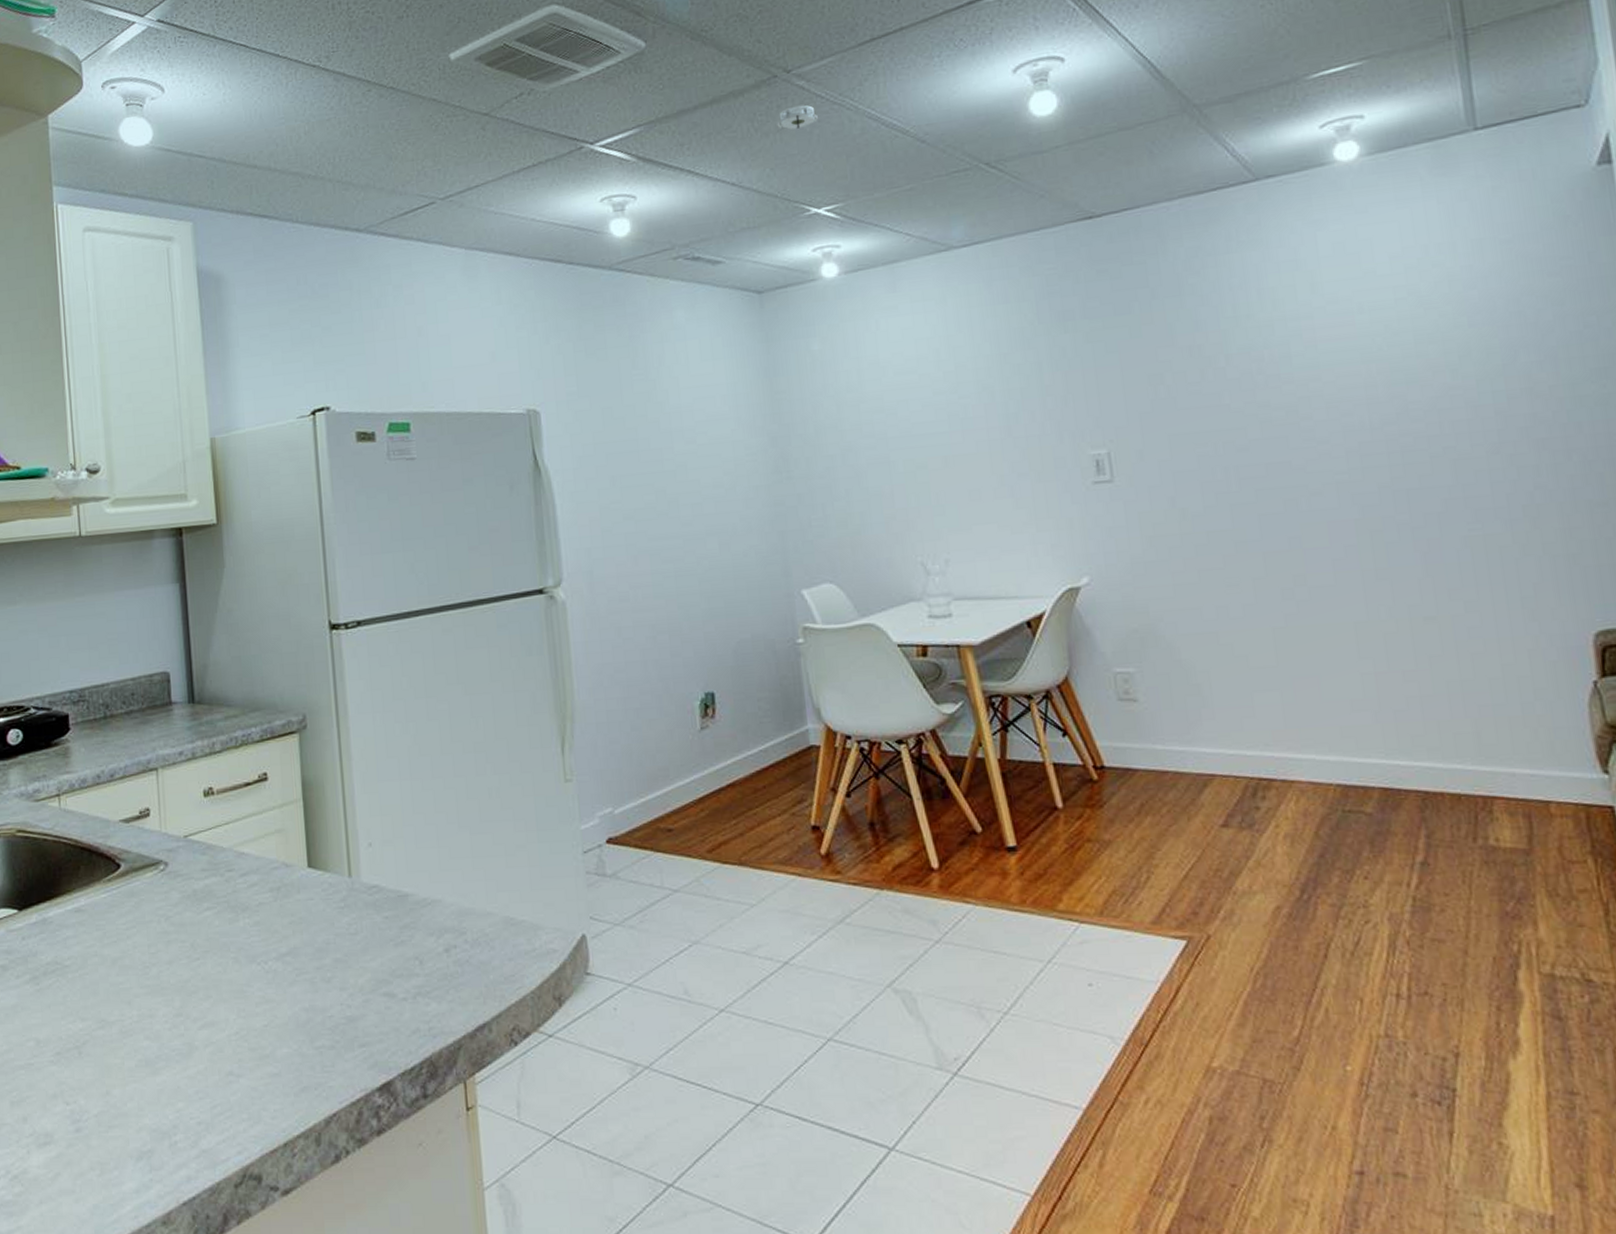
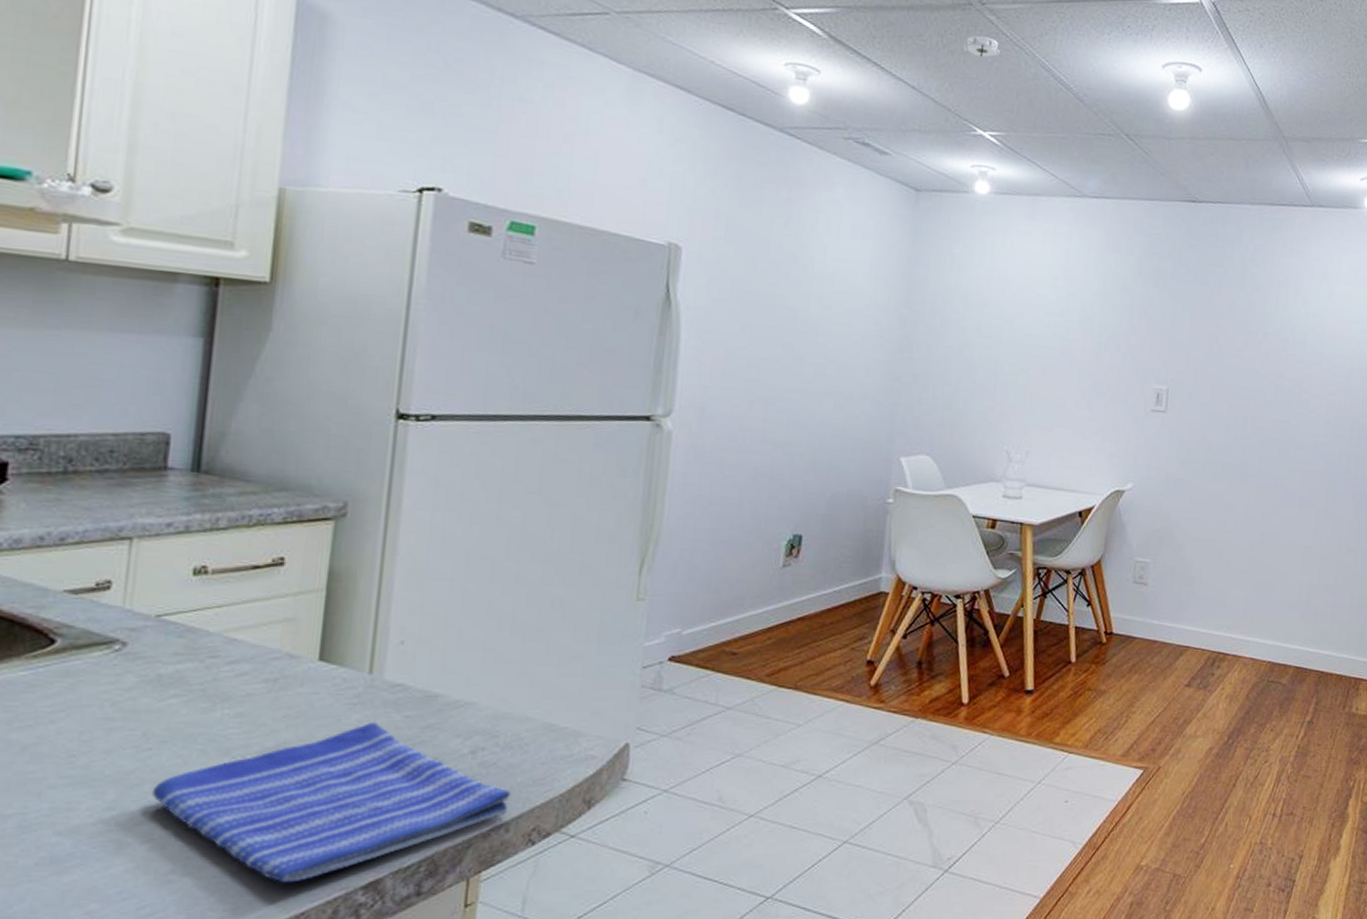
dish towel: none [205,924,487,1085] -> present [151,722,511,883]

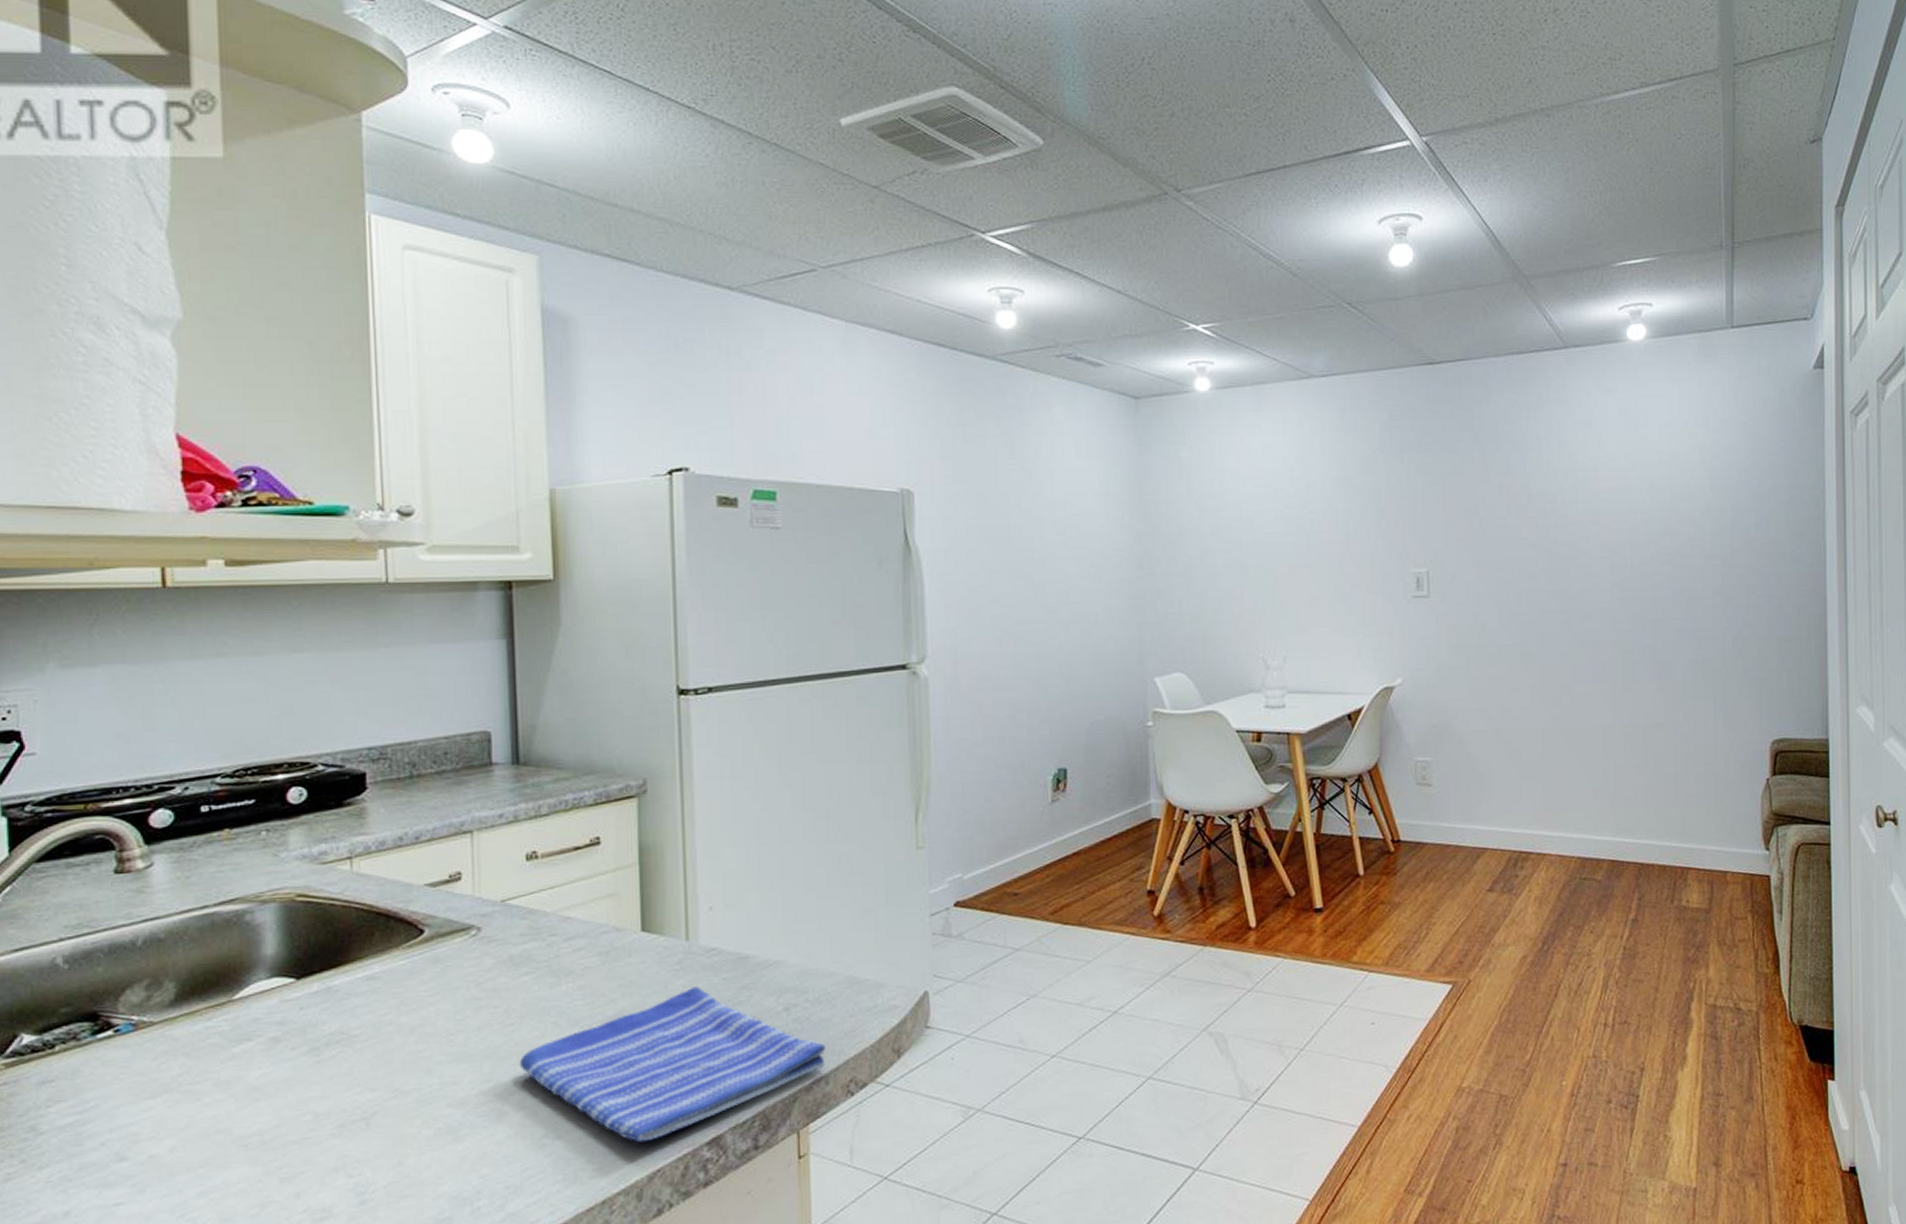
smoke detector: present [961,35,1001,58] -> none [1163,225,1204,248]

